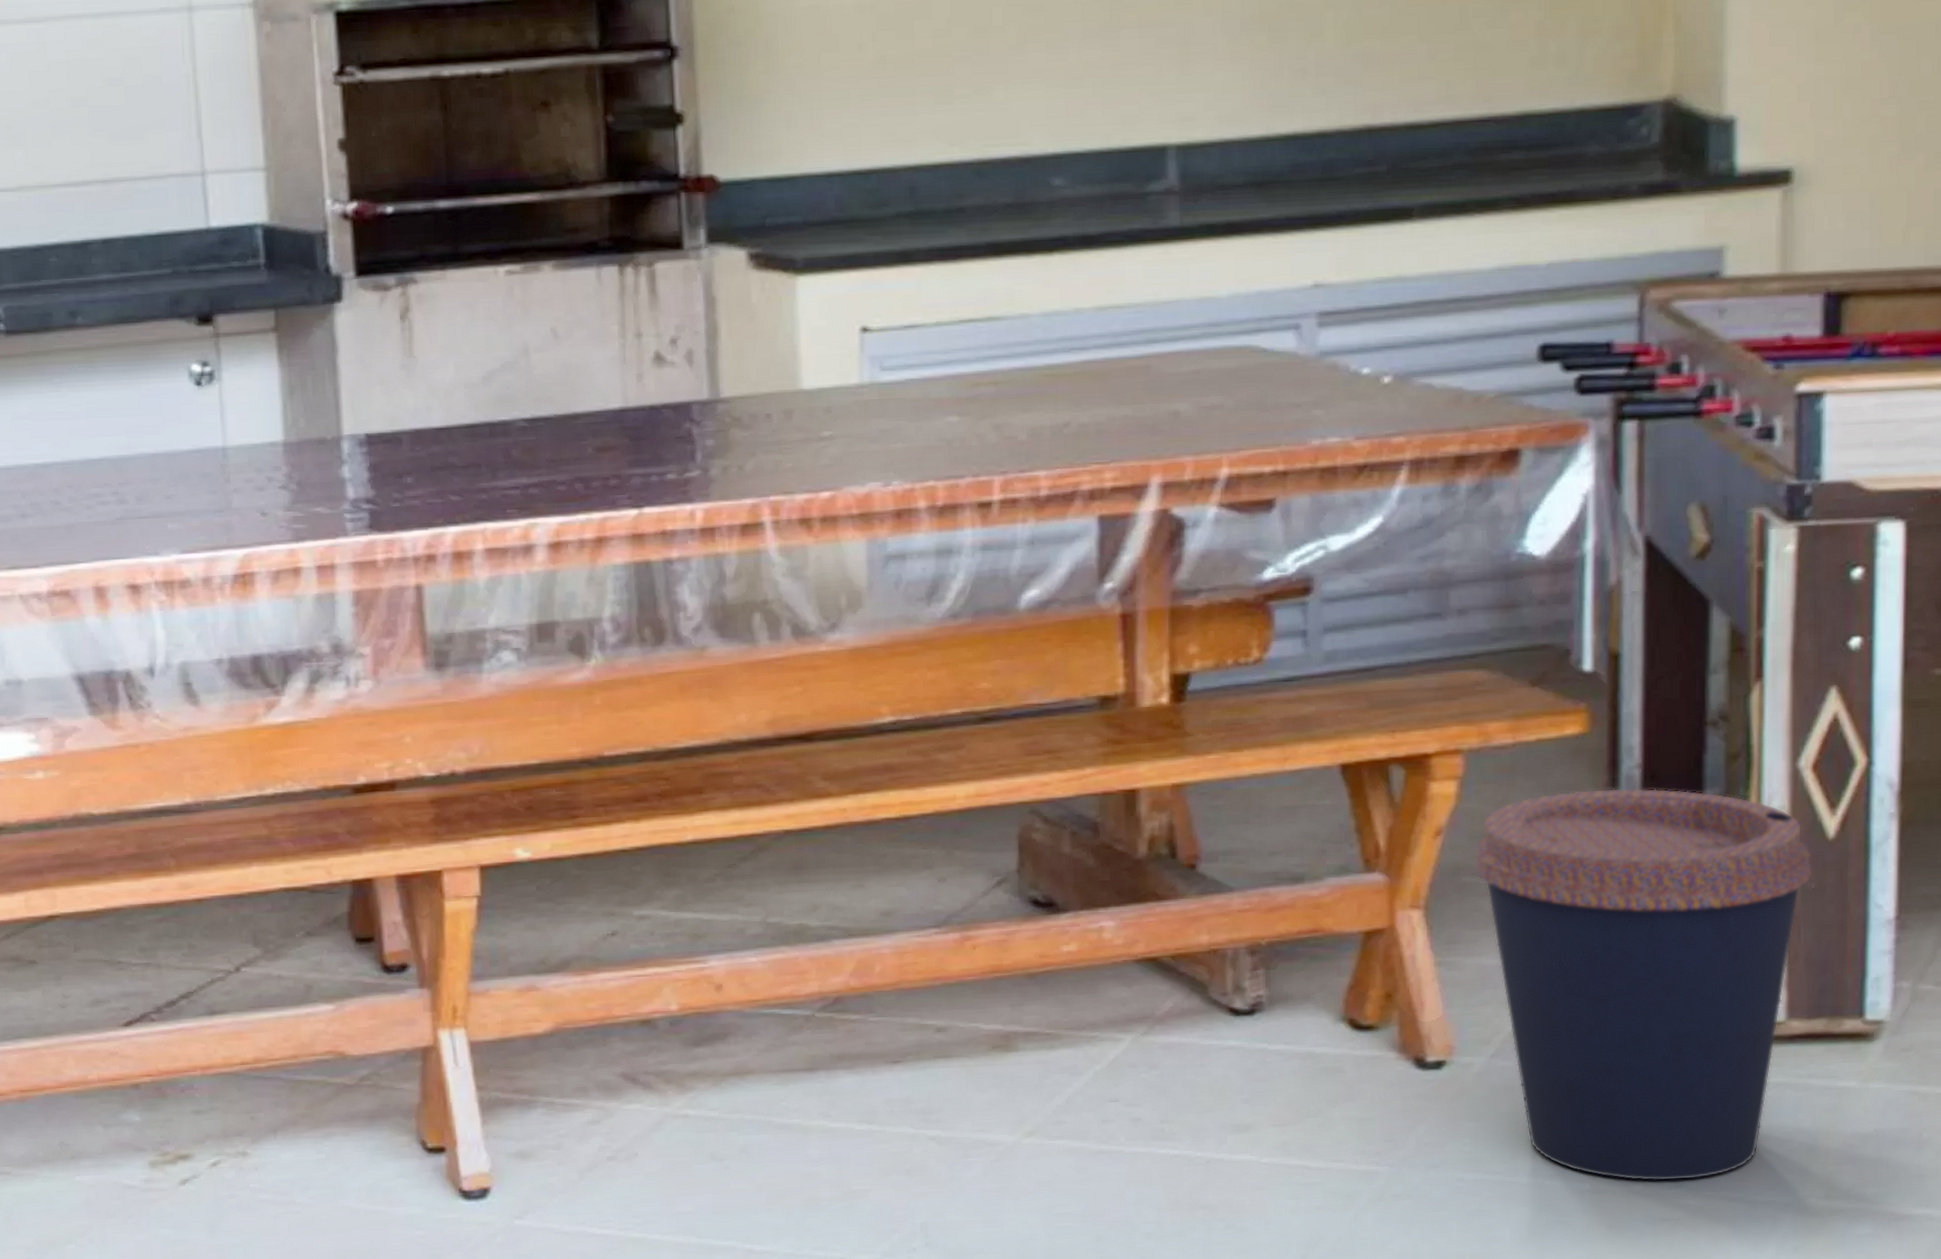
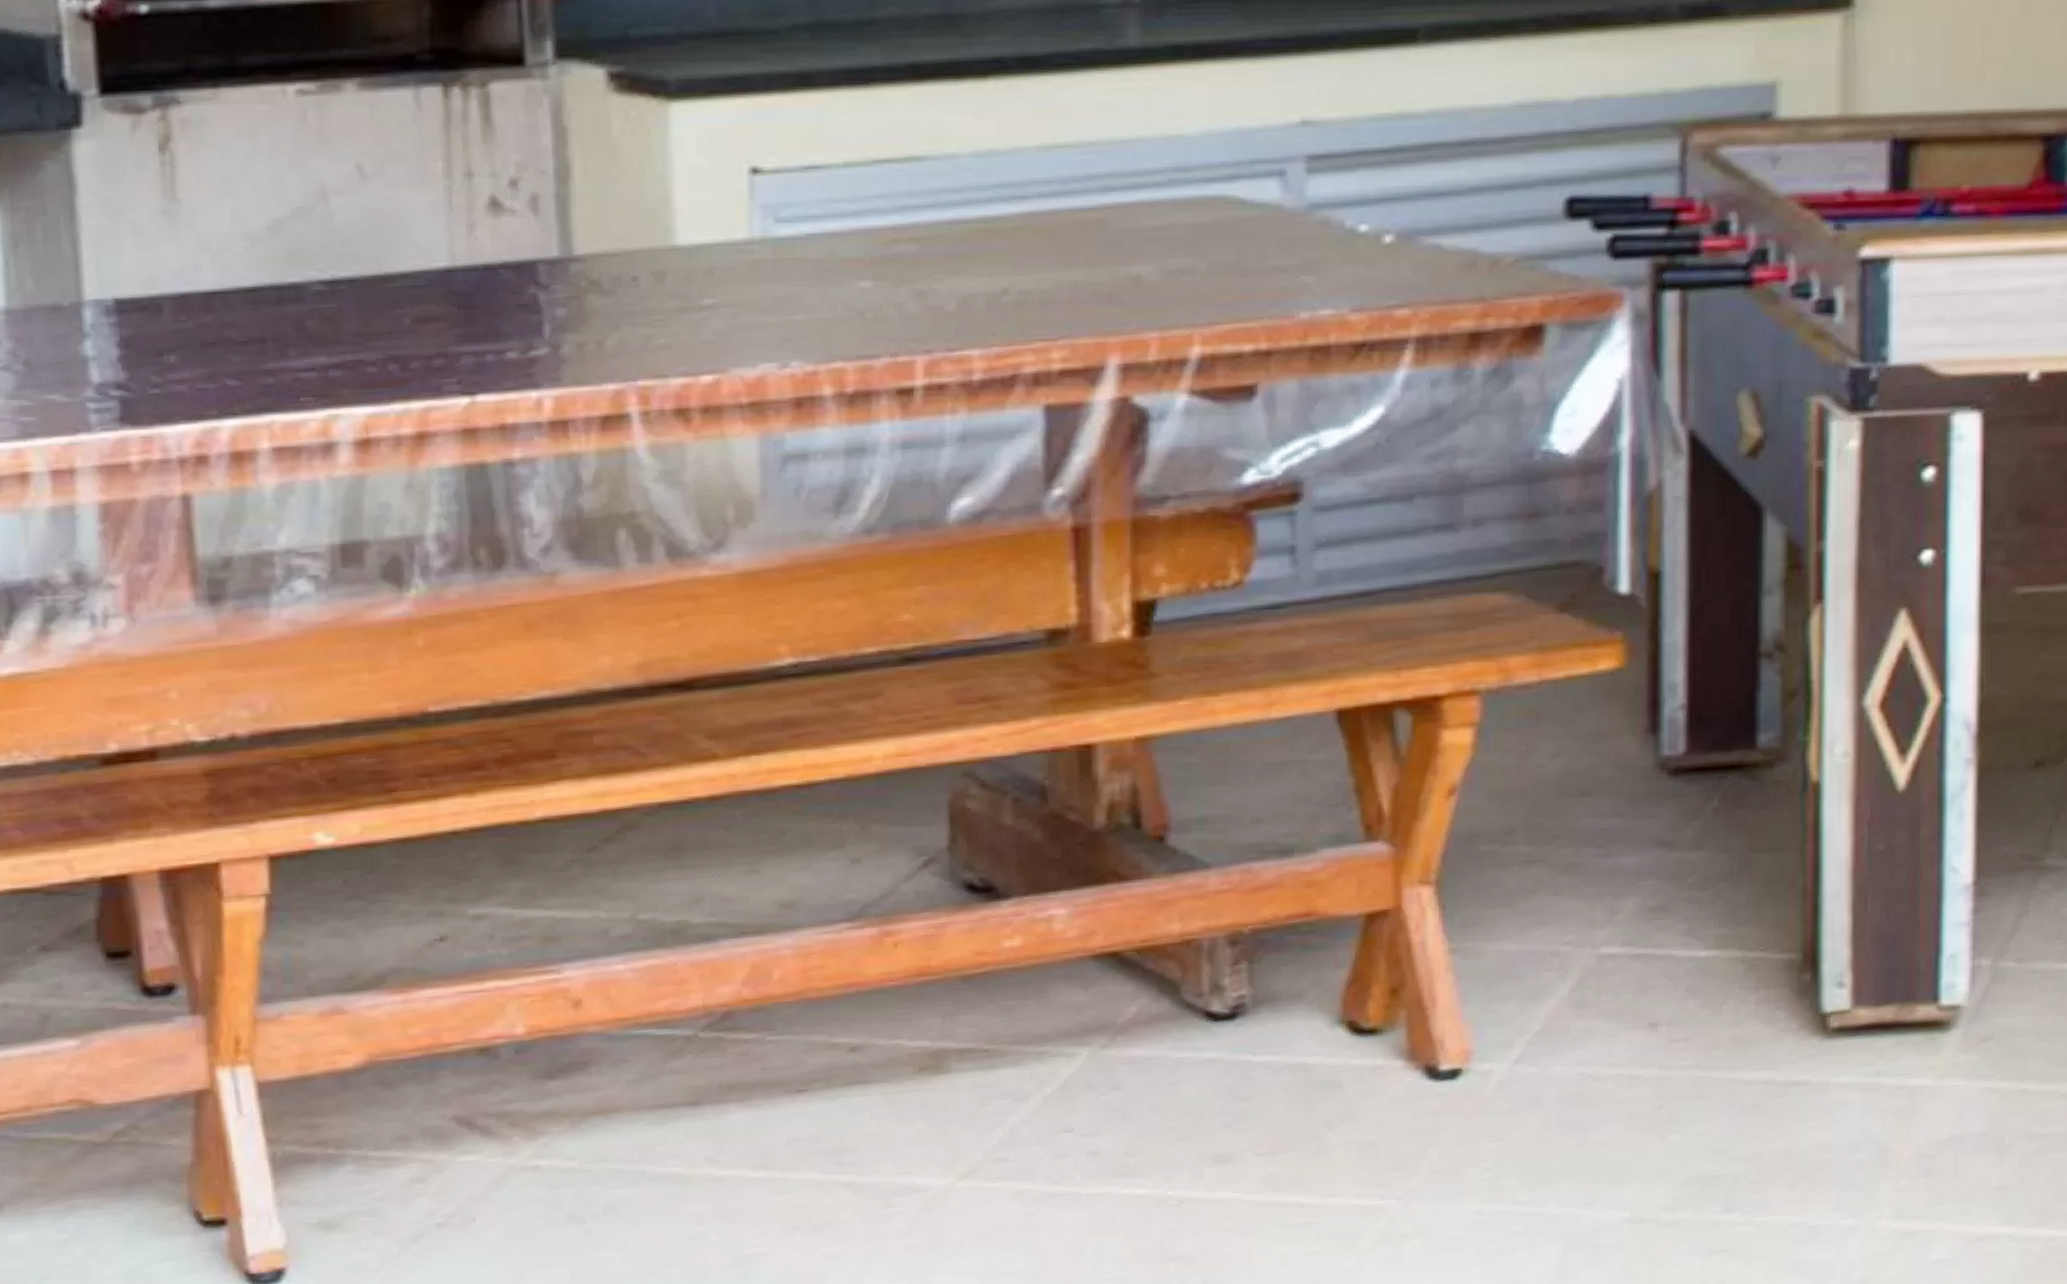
coffee cup: present [1473,788,1812,1182] -> none [1493,733,1880,1207]

